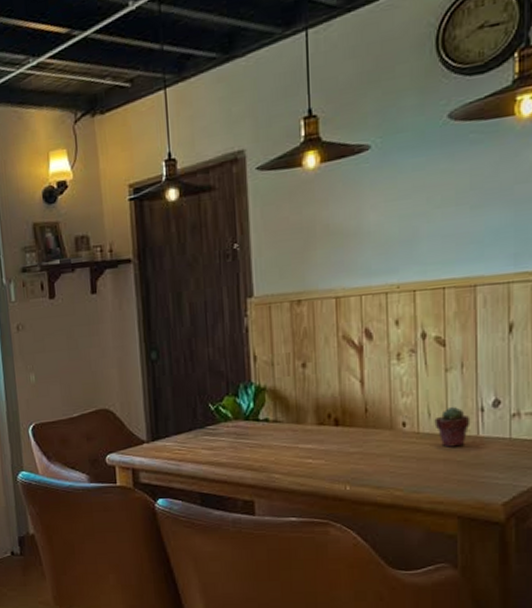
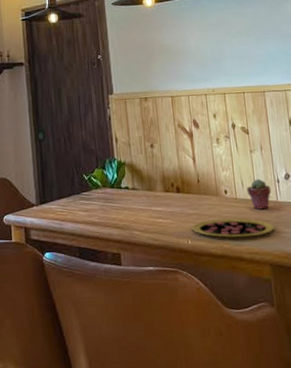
pizza: none [352,458,471,483] -> present [192,218,275,238]

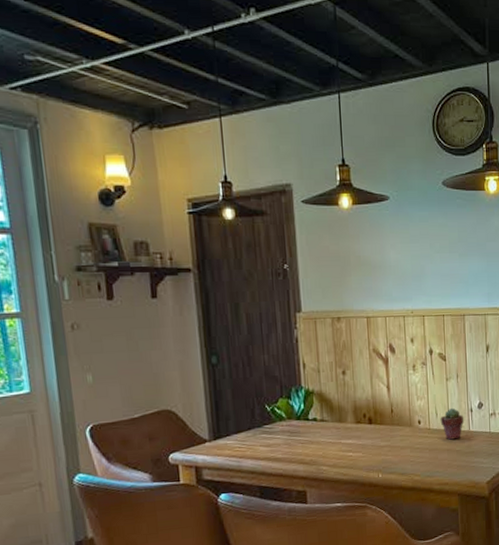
pizza: present [192,218,275,238] -> none [383,449,465,470]

